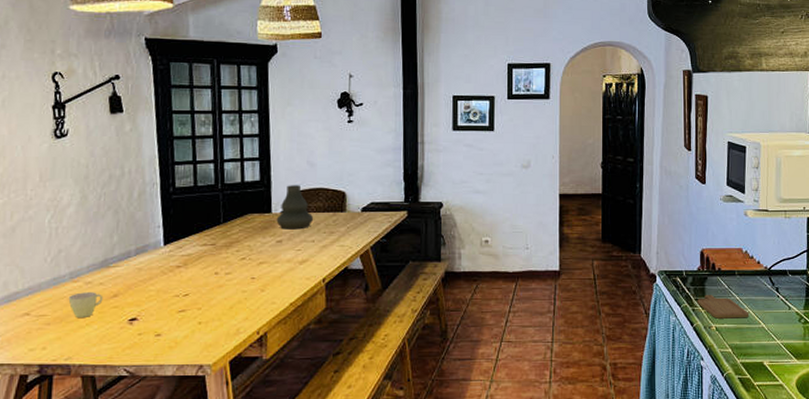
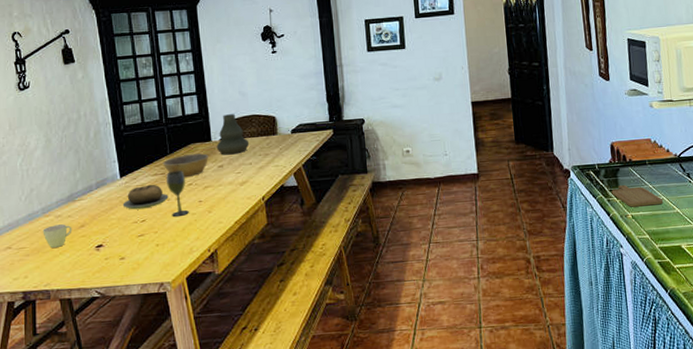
bread: none [164,255,218,282] -> present [122,184,169,210]
bowl: none [214,225,268,249] -> present [162,153,209,177]
wine glass: none [217,241,239,293] -> present [166,170,189,217]

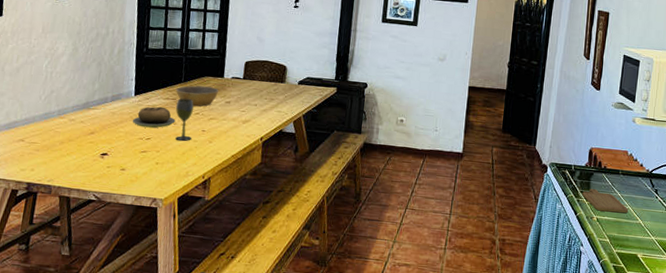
cup: present [43,224,72,249] -> none [55,127,83,149]
vase: present [216,114,250,155] -> none [227,55,259,94]

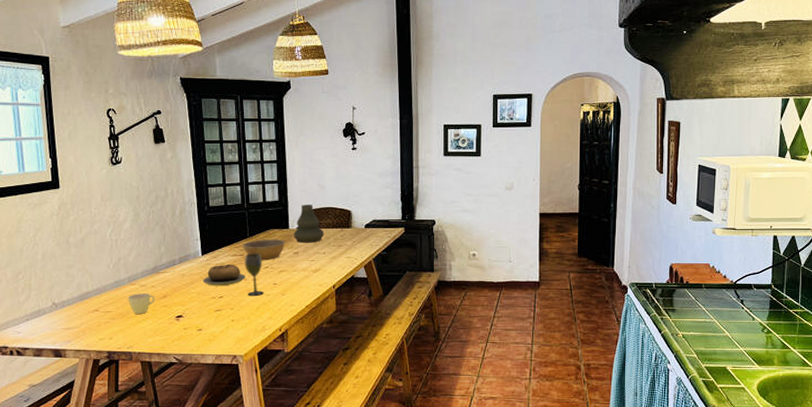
cup: none [55,127,83,149] -> present [128,293,155,315]
vase: none [227,55,259,94] -> present [293,205,325,243]
chopping board: present [582,189,629,214] -> none [666,305,715,327]

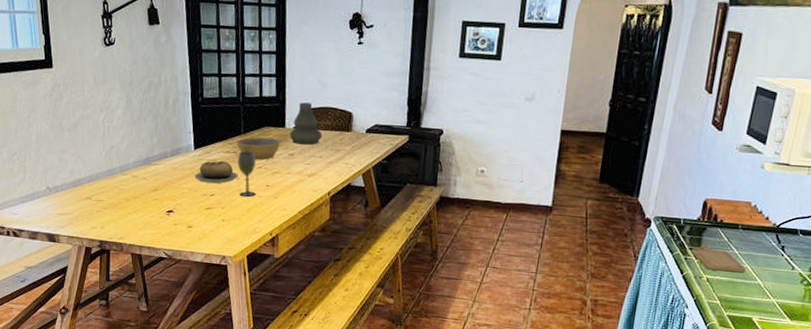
cup: present [128,293,155,315] -> none [119,184,147,206]
chopping board: none [666,305,715,327] -> present [691,245,746,273]

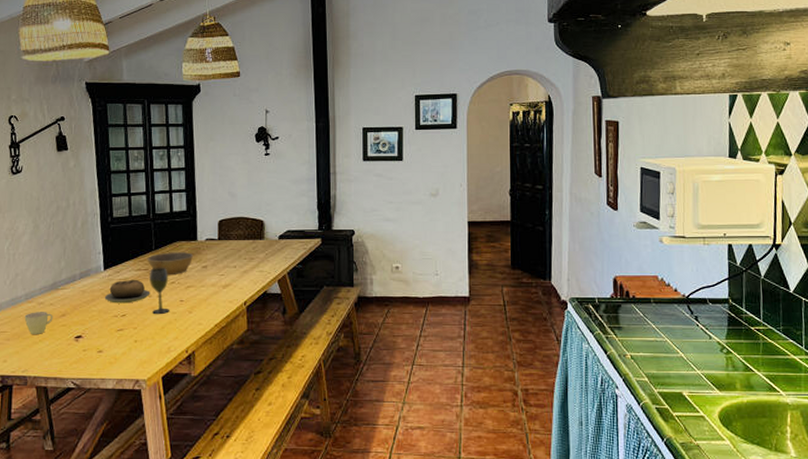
cup: none [119,184,147,206] -> present [24,312,53,335]
vase: present [289,102,323,145] -> none [201,214,236,256]
chopping board: present [691,245,746,273] -> none [611,323,667,347]

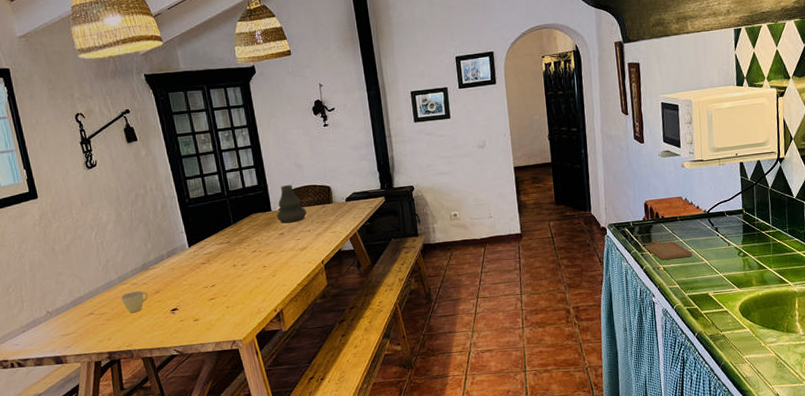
bread: present [104,279,150,304] -> none [192,252,235,276]
bowl: present [147,252,194,274] -> none [227,222,270,244]
wine glass: present [149,267,169,314] -> none [231,238,255,281]
vase: none [201,214,236,256] -> present [276,185,307,224]
chopping board: none [611,323,667,347] -> present [645,240,693,260]

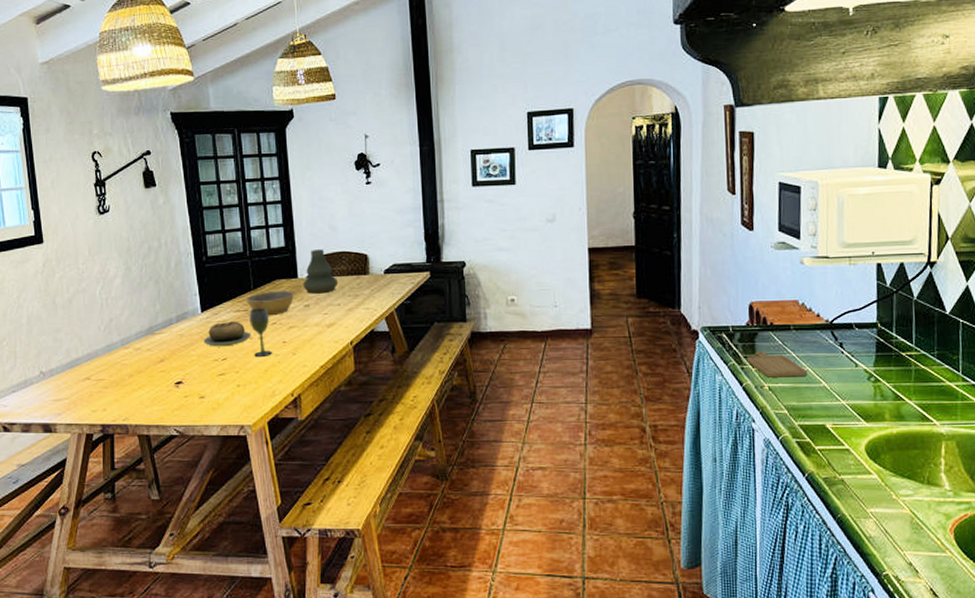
cup: present [121,291,148,313] -> none [121,358,152,382]
bread: none [192,252,235,276] -> present [203,321,251,347]
bowl: none [227,222,270,244] -> present [245,291,295,315]
wine glass: none [231,238,255,281] -> present [249,307,272,357]

